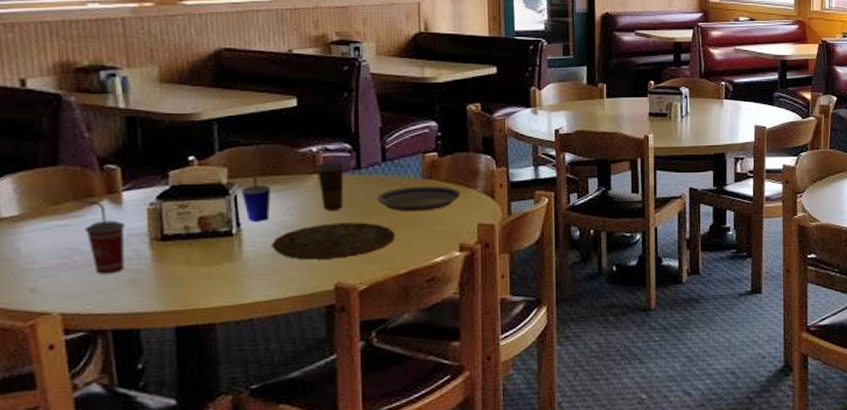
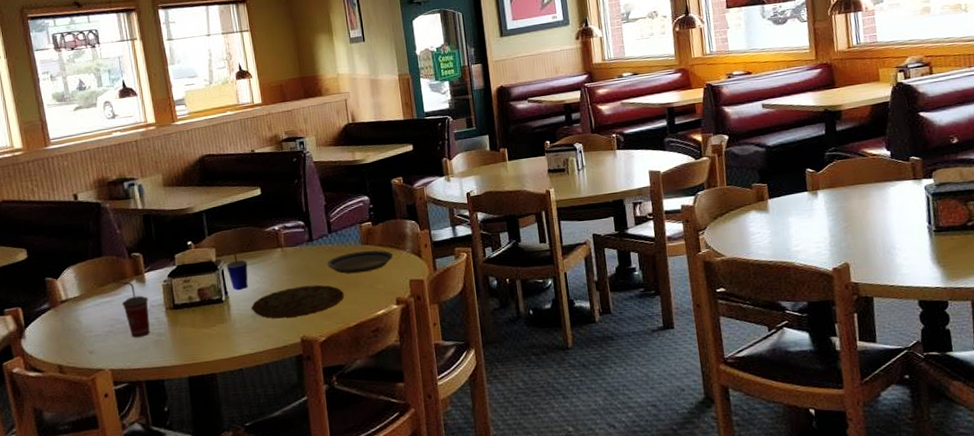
beverage cup: present [317,162,344,212] -> none [279,236,302,278]

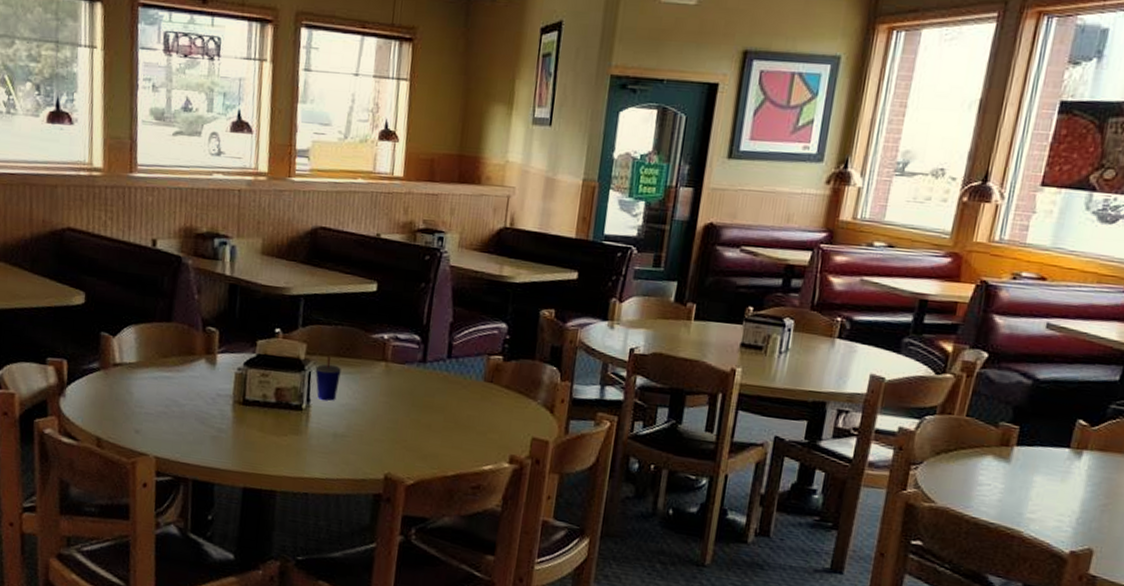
beverage cup: present [114,280,150,338] -> none [179,354,215,428]
pizza: present [251,284,344,319] -> none [333,412,449,449]
plate: present [327,250,393,274] -> none [436,387,519,416]

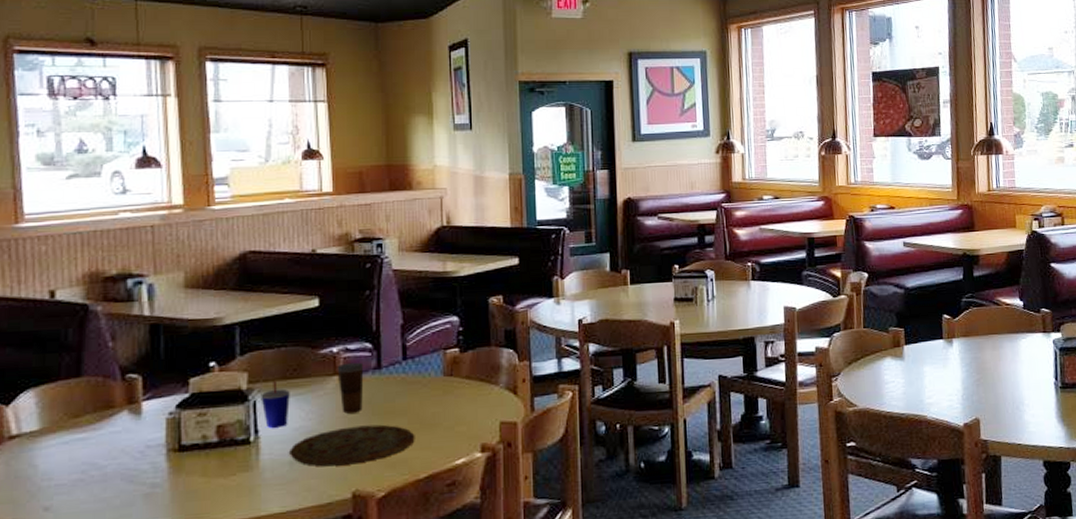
pizza: none [333,412,449,449] -> present [288,424,415,467]
beverage cup: none [385,351,411,402] -> present [337,362,364,415]

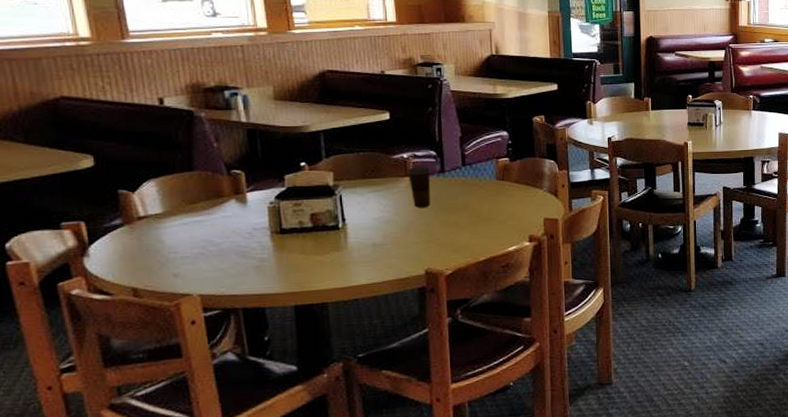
beverage cup: present [261,380,290,428] -> none [345,179,370,217]
pizza: present [288,424,415,467] -> none [371,217,475,249]

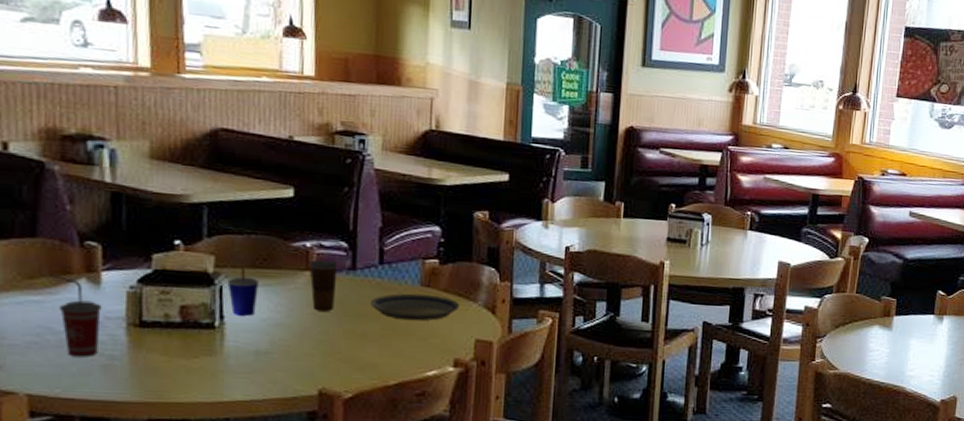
beverage cup: none [207,198,251,262] -> present [50,273,102,357]
beverage cup: none [345,179,370,217] -> present [227,267,259,316]
plate: none [459,186,528,209] -> present [370,293,459,321]

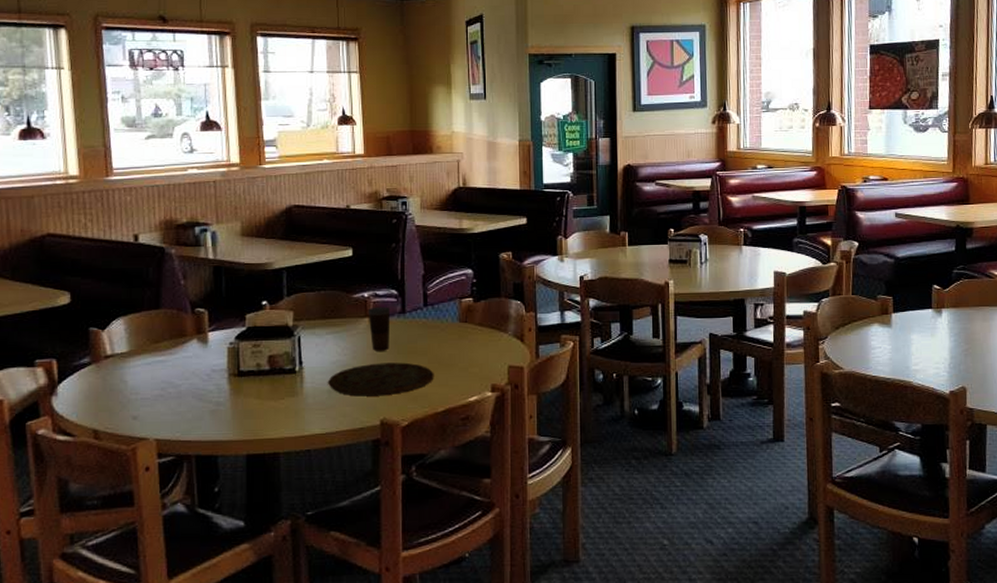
beverage cup: present [50,273,102,357] -> none [171,337,209,405]
beverage cup: present [227,267,259,316] -> none [304,319,328,360]
pizza: none [254,324,387,363] -> present [327,362,434,397]
plate: present [370,293,459,321] -> none [419,329,492,354]

